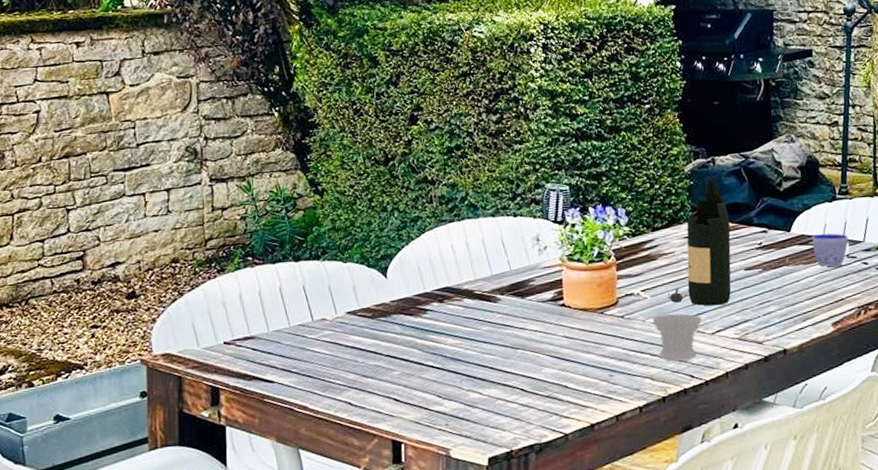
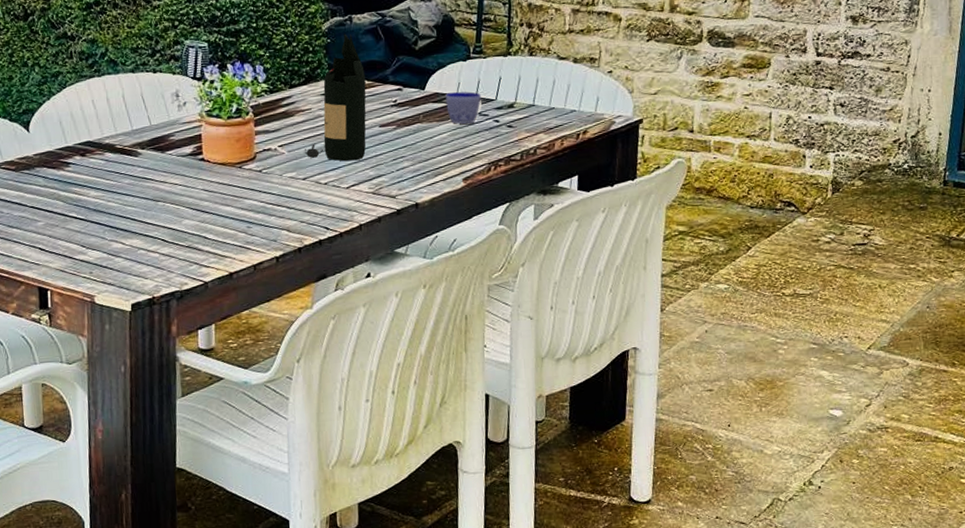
cup: present [653,313,702,361] -> none [289,168,337,214]

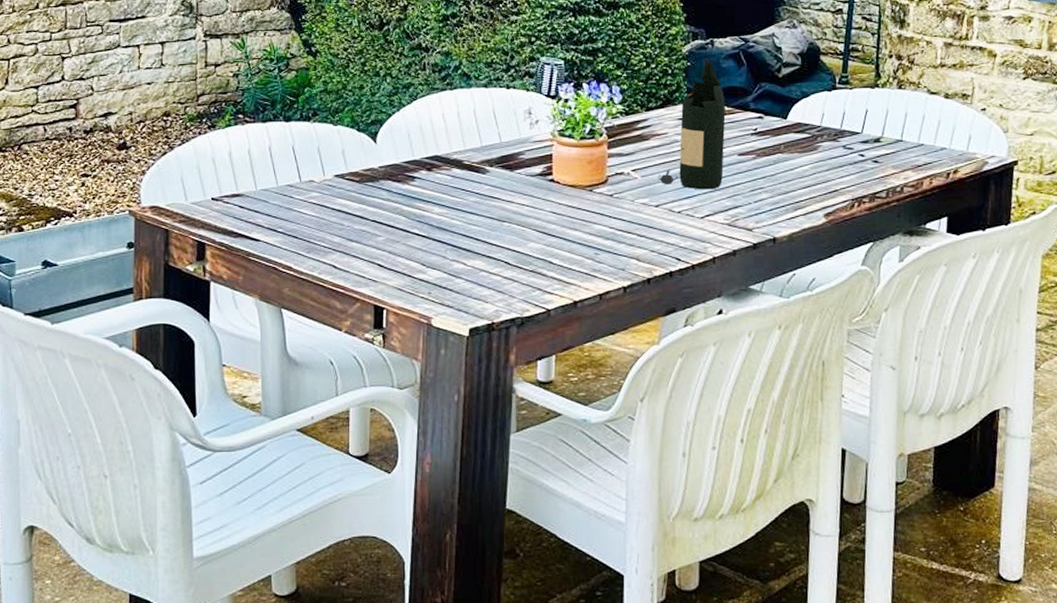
cup: present [445,91,482,124] -> none [809,123,846,156]

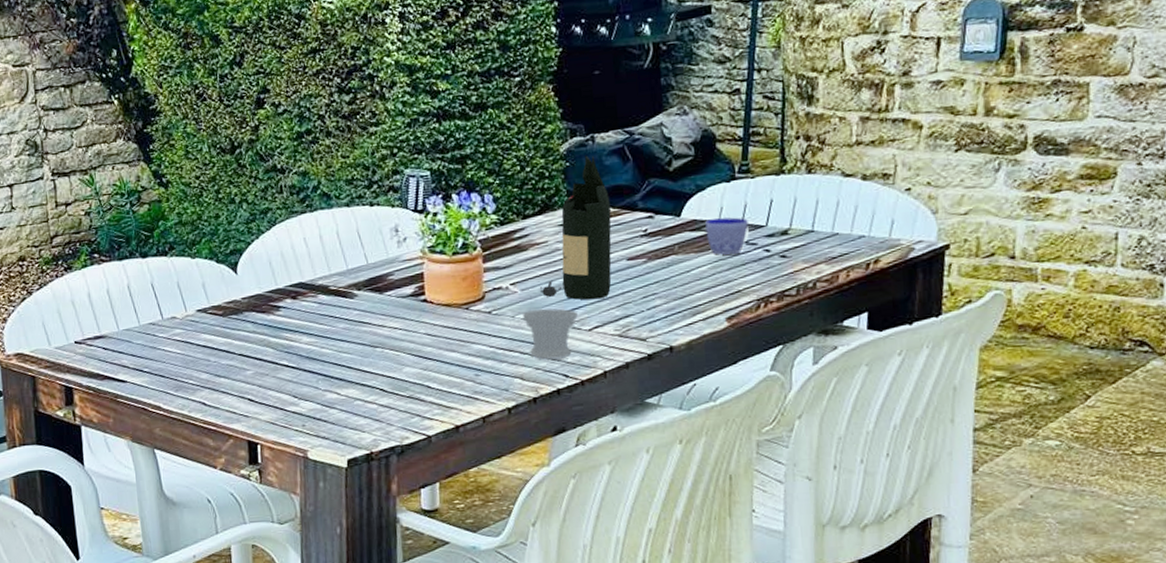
cup: none [642,196,692,243] -> present [523,308,578,360]
cup: none [809,123,846,156] -> present [705,217,749,255]

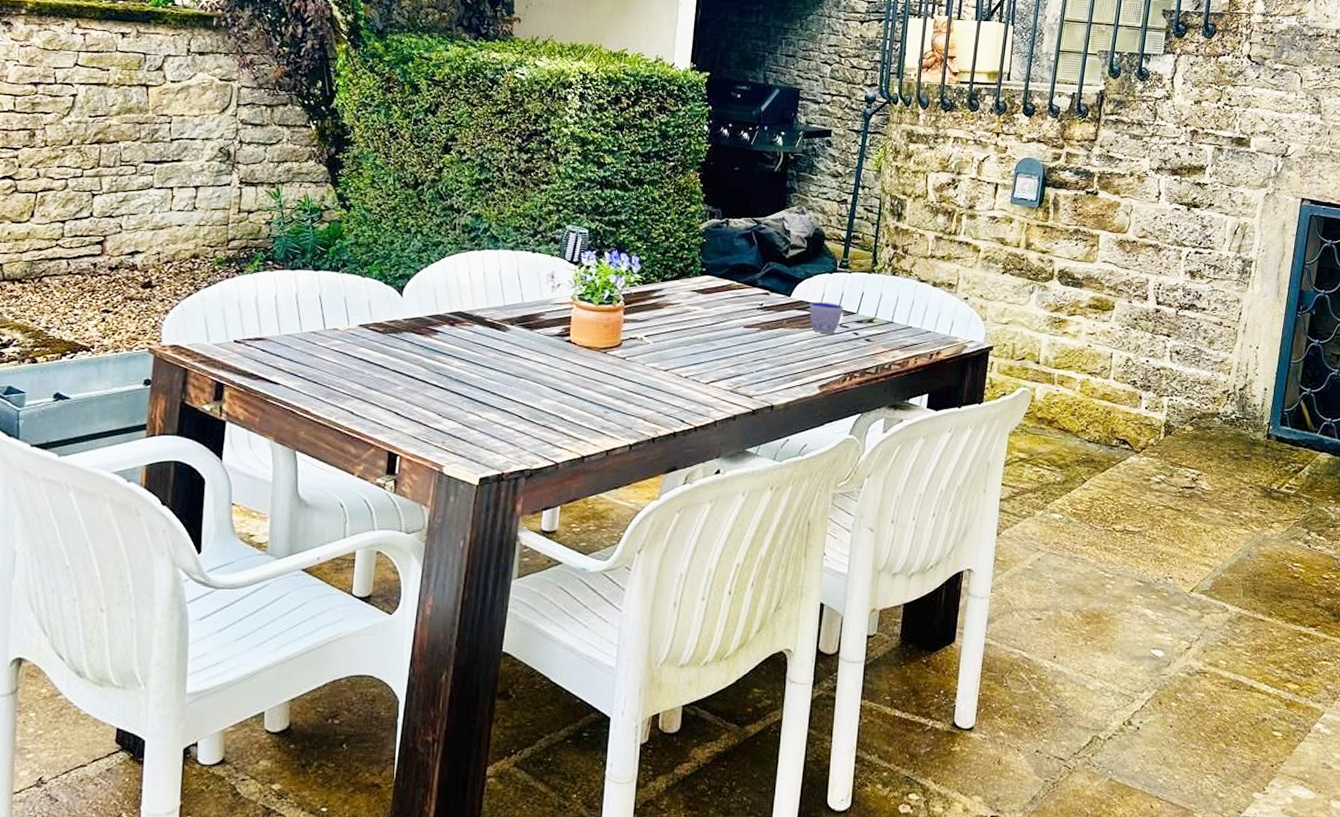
cup: present [523,308,578,360] -> none [652,361,698,406]
wine bottle: present [540,155,612,300] -> none [670,235,736,358]

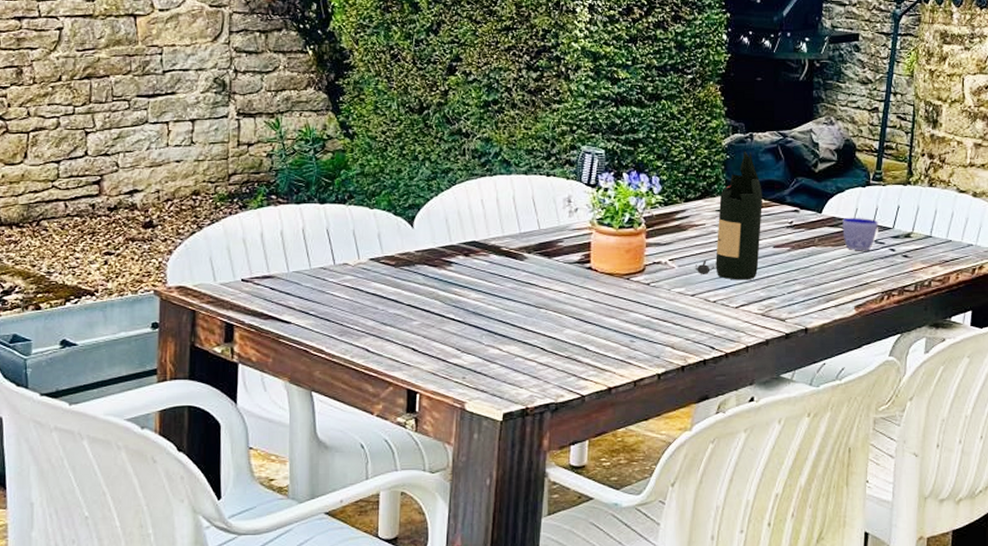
wine bottle: none [670,235,736,358] -> present [696,151,762,280]

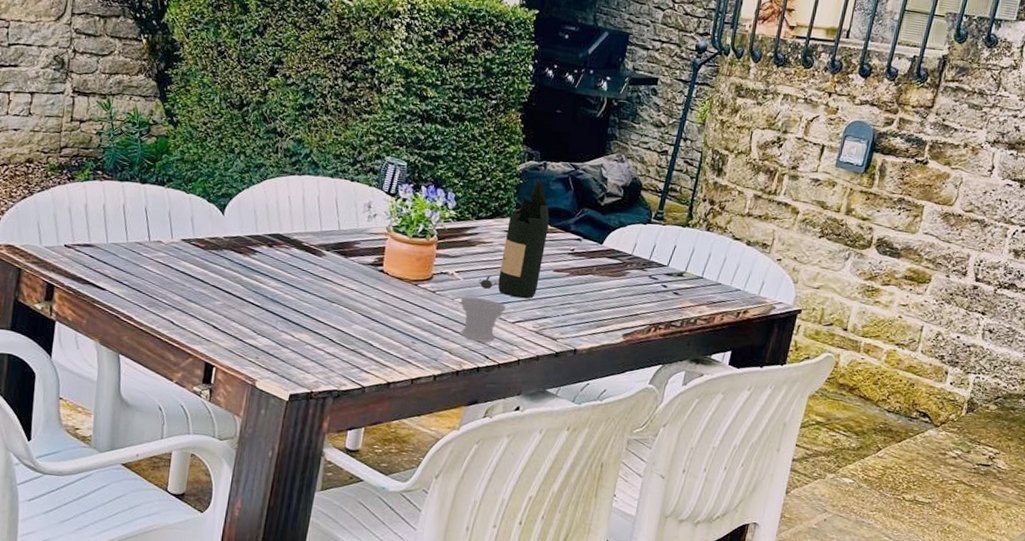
cup: none [678,285,727,332] -> present [461,297,506,342]
cup: present [842,218,878,250] -> none [619,251,654,284]

